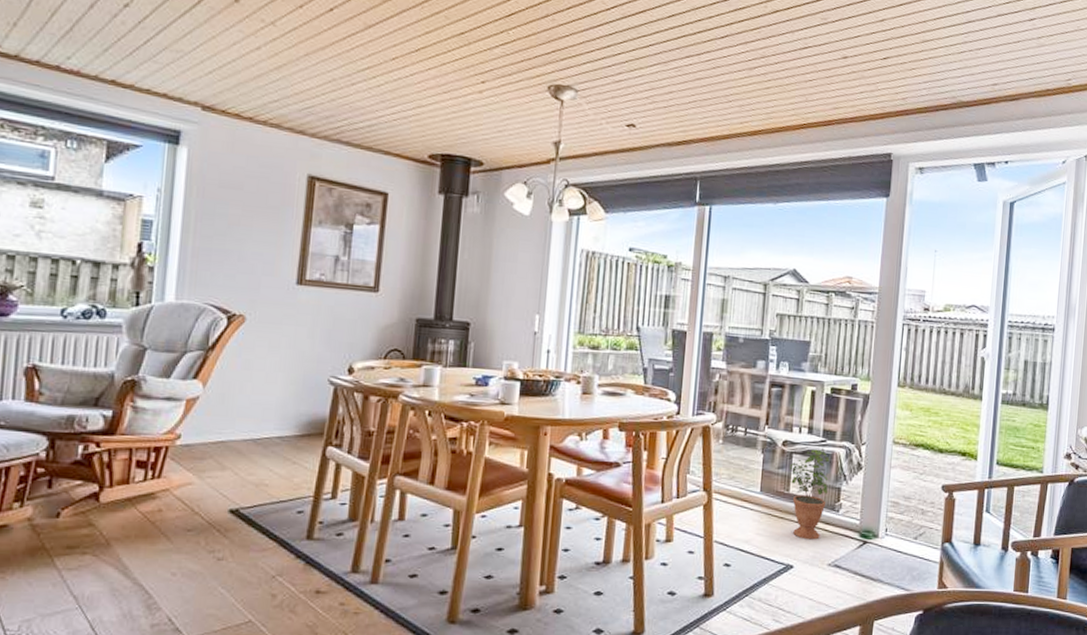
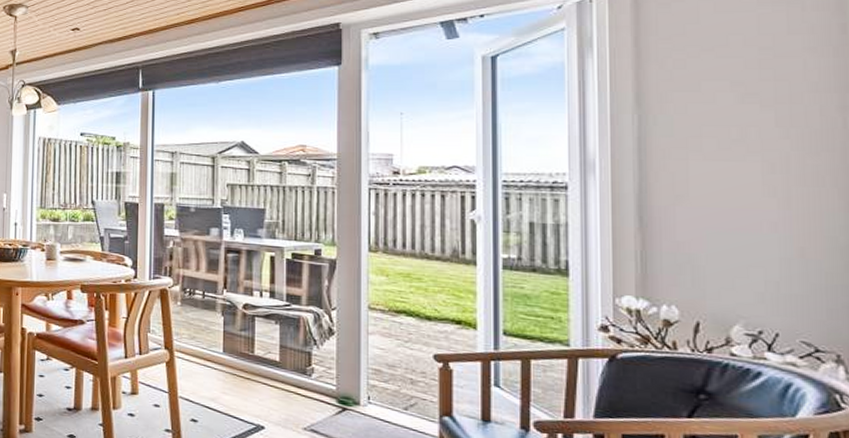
potted plant: present [789,445,830,540] -> none [252,309,297,403]

